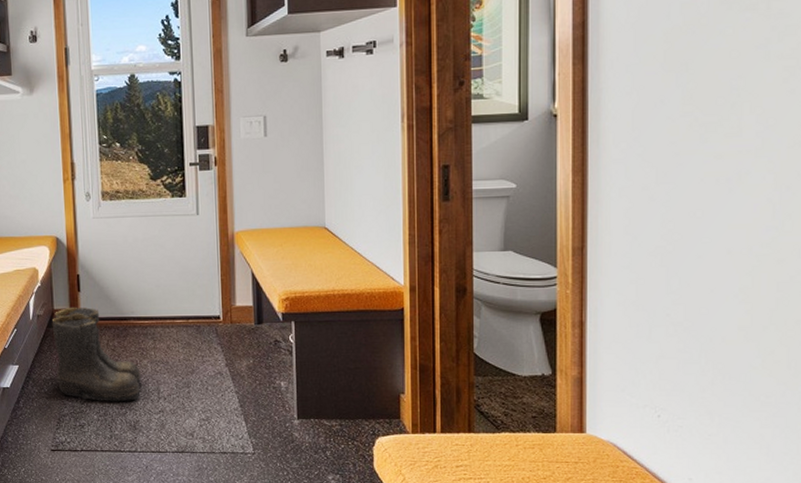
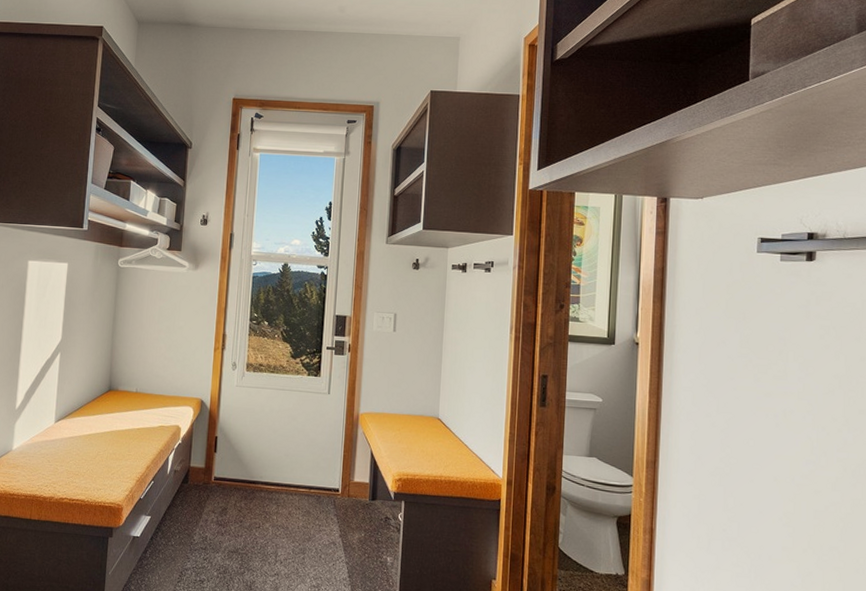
boots: present [51,307,142,402] -> none [184,466,263,562]

